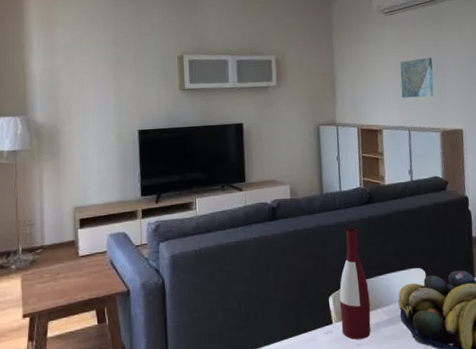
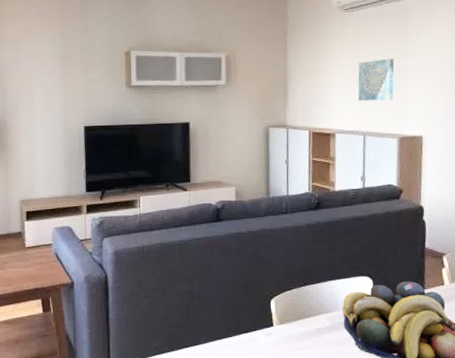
wine bottle: present [339,228,371,339] -> none [281,233,313,343]

